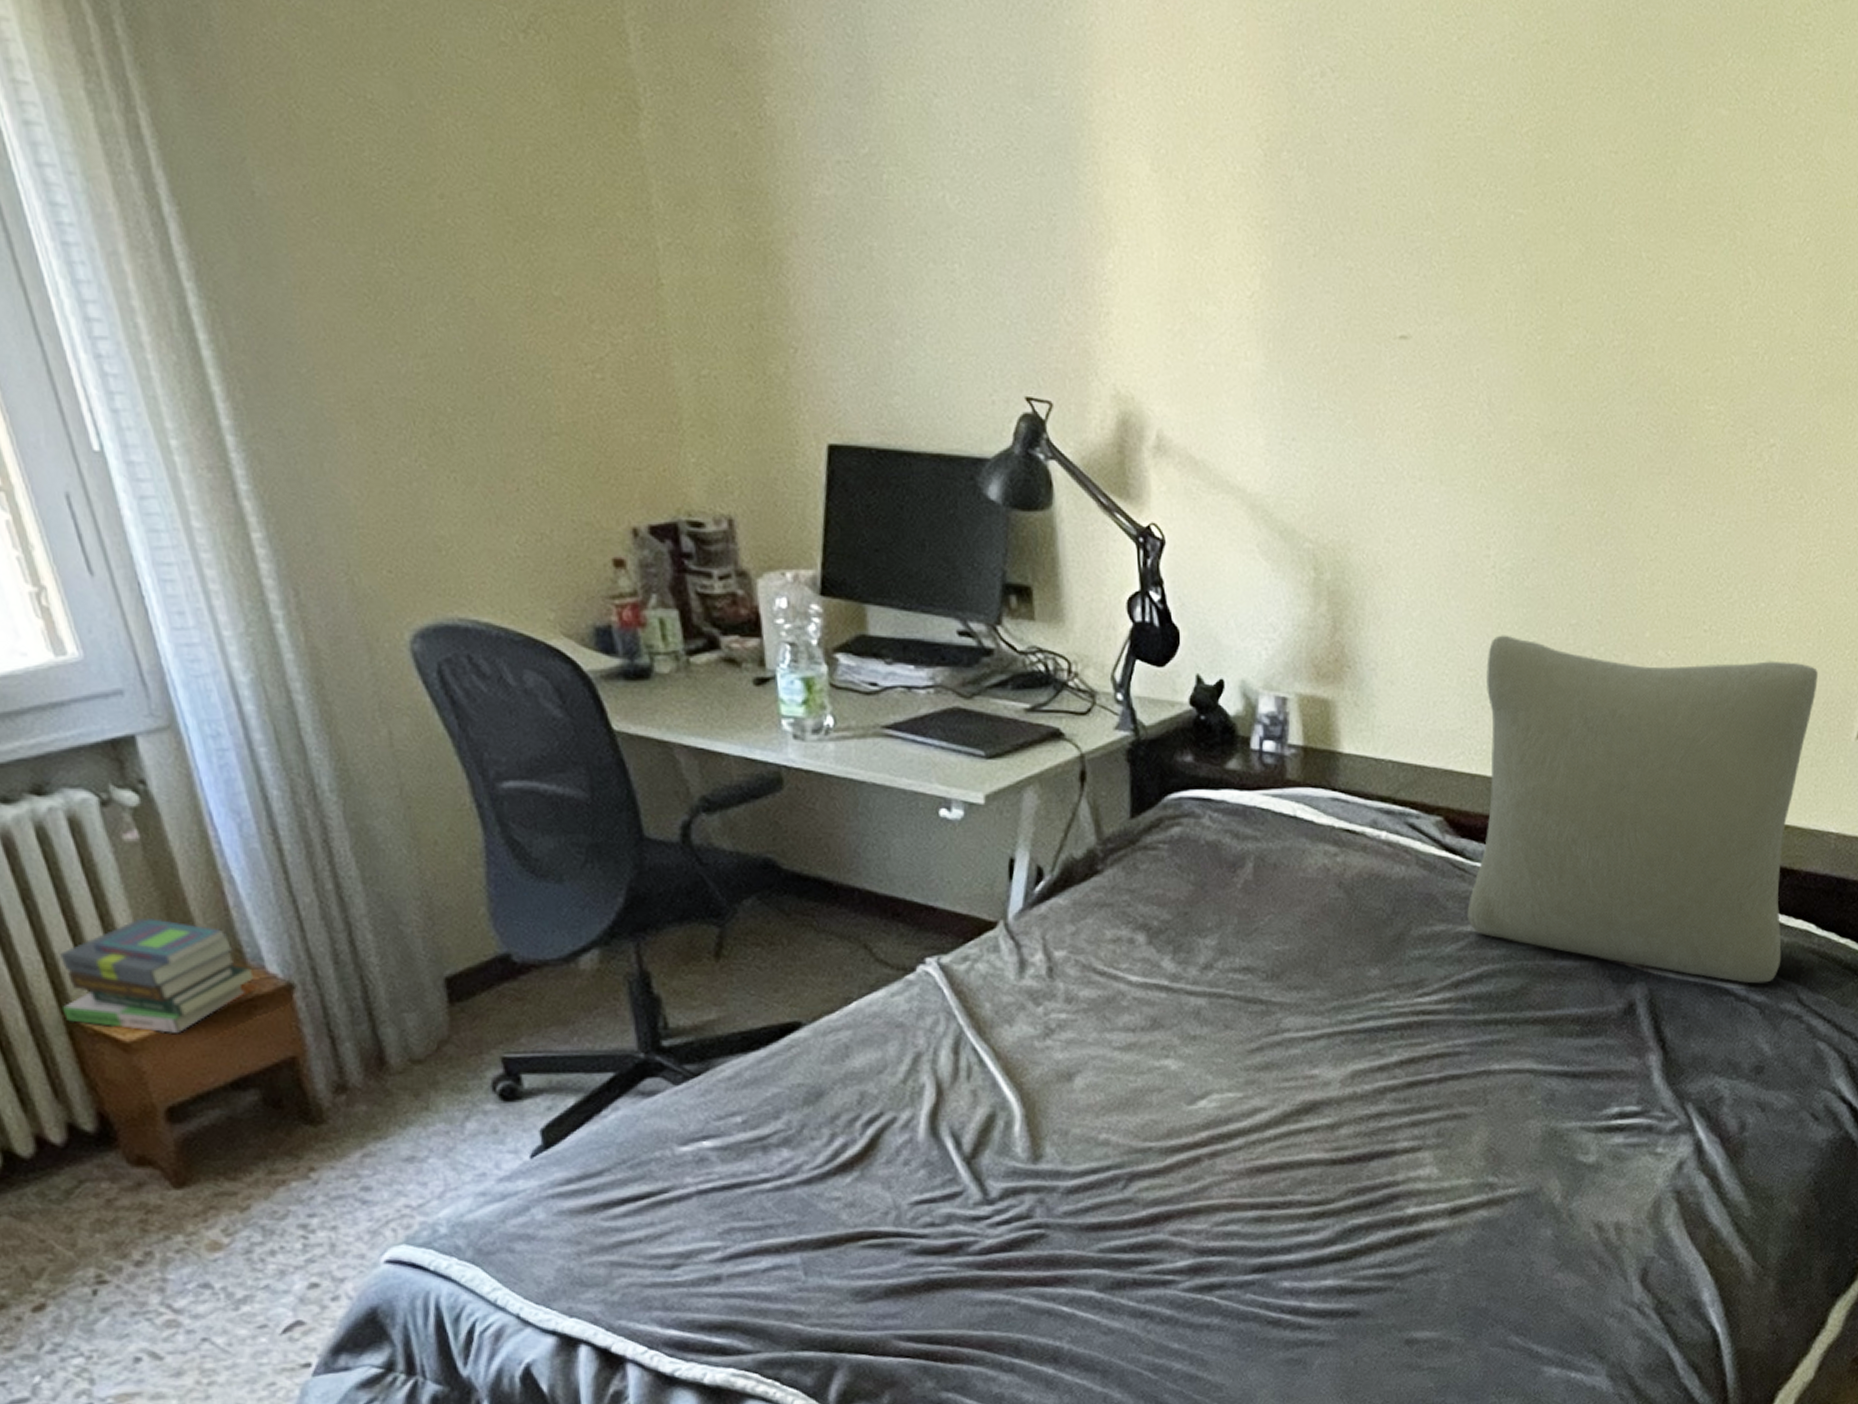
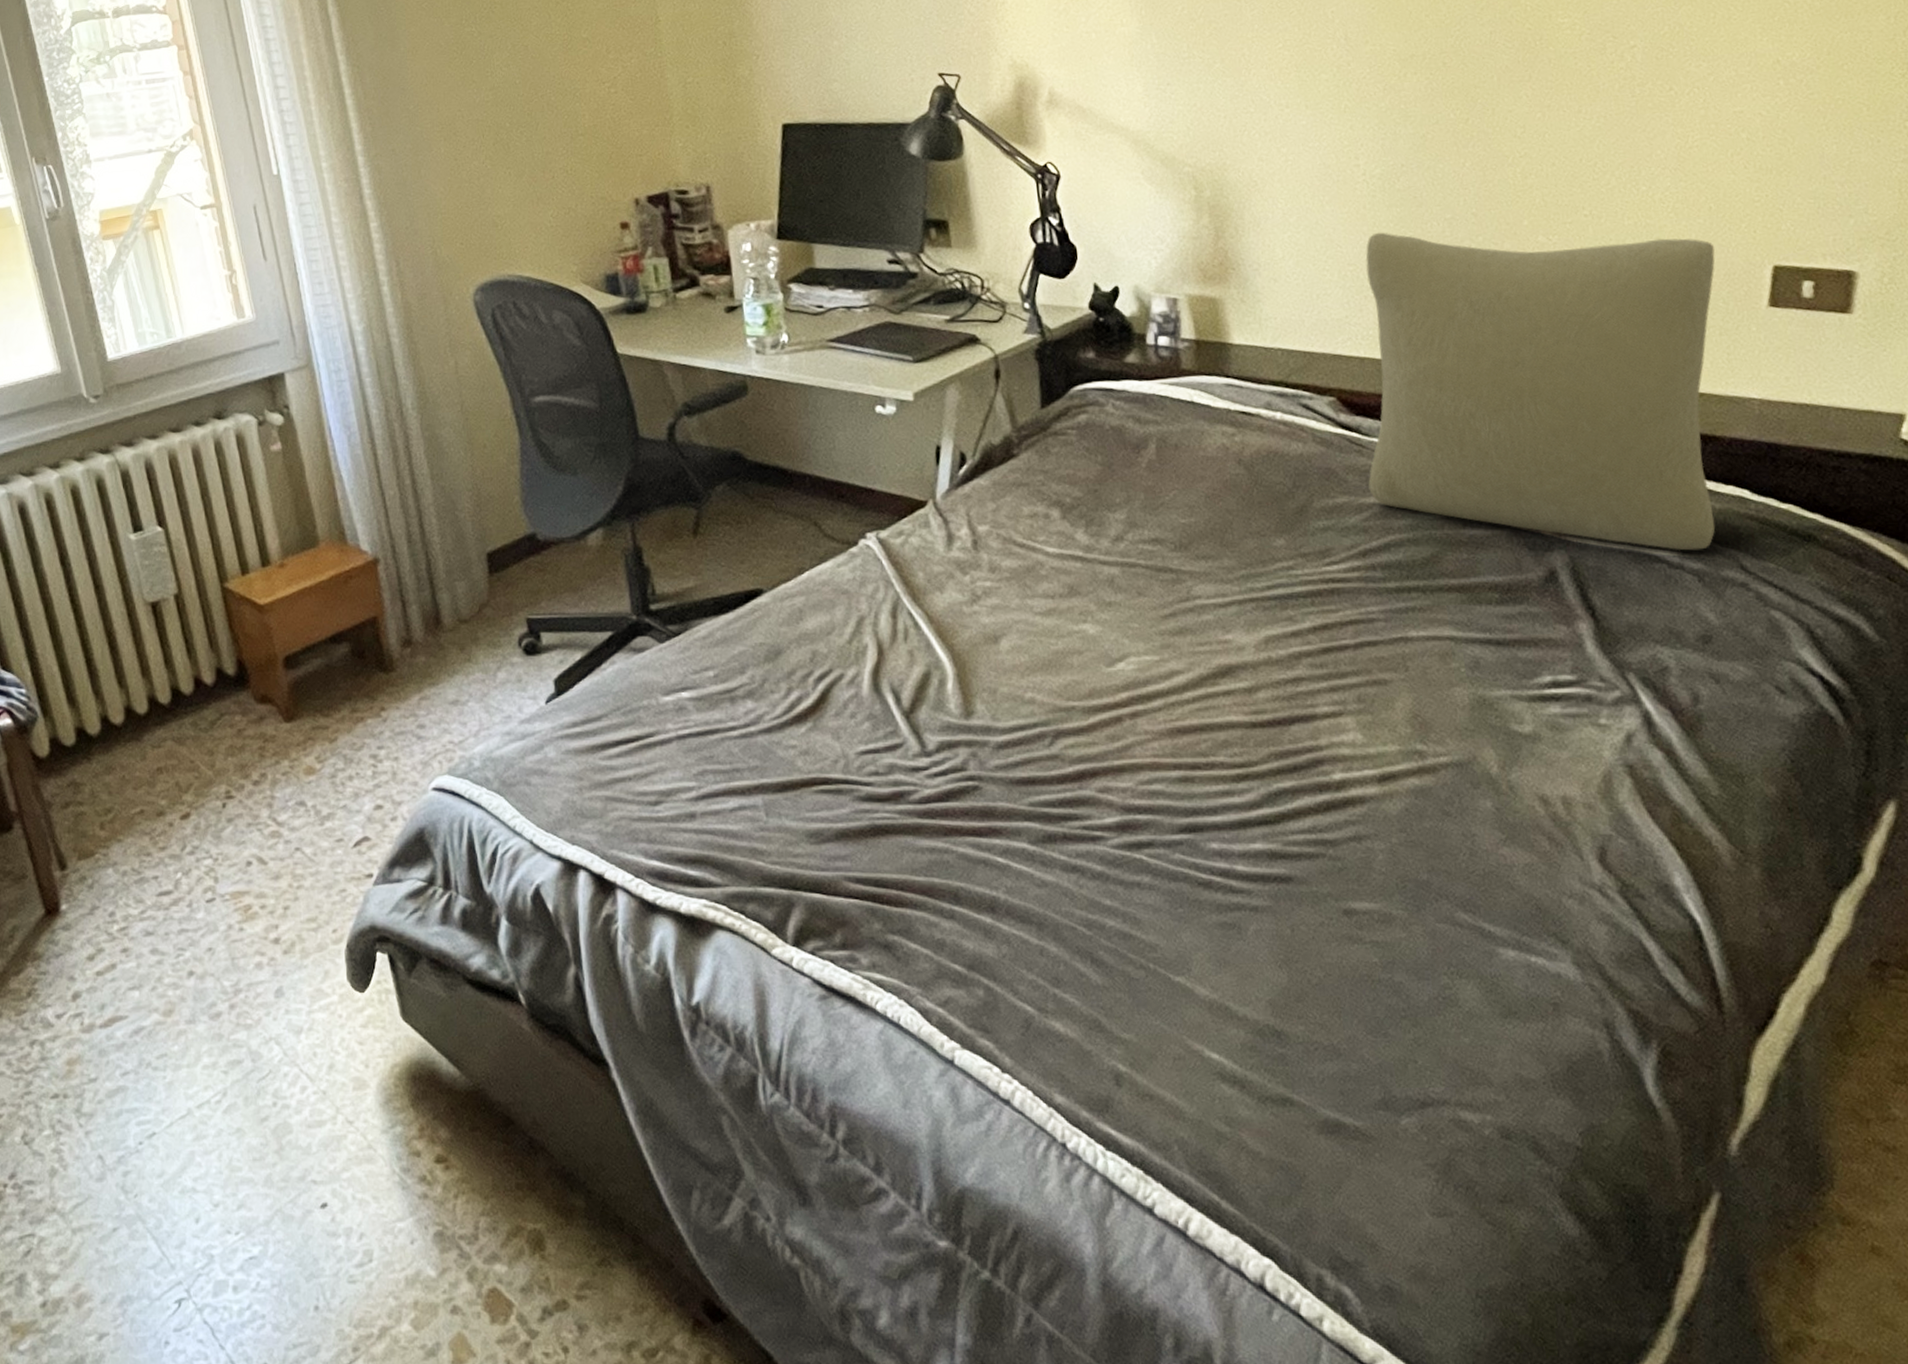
books: present [60,917,254,1034] -> none [220,508,351,599]

